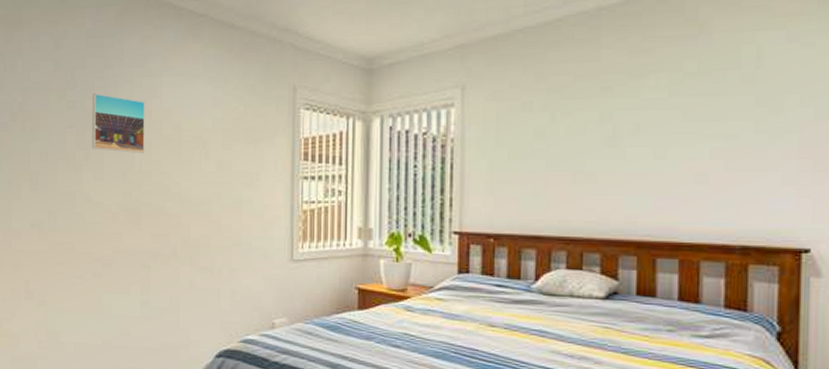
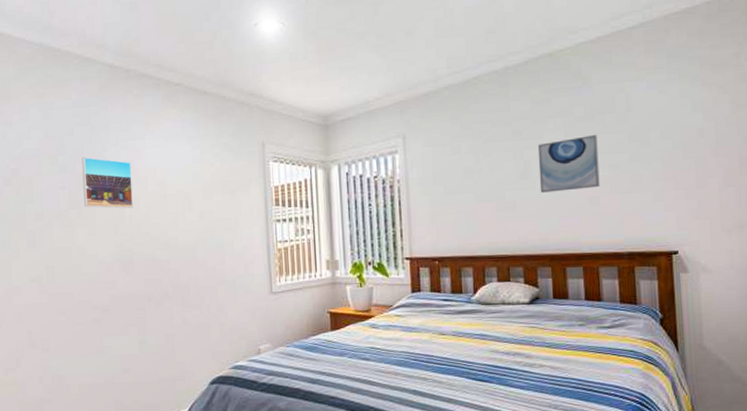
wall art: none [630,96,713,164] -> present [537,135,600,193]

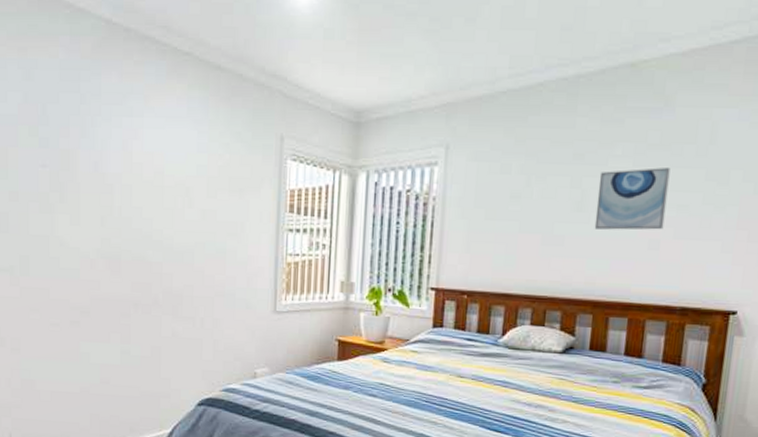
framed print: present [82,157,133,209] -> none [67,131,125,198]

